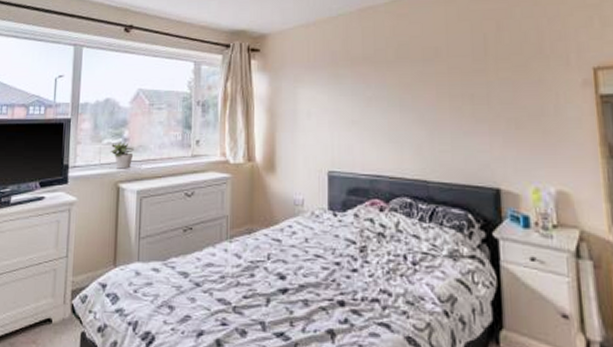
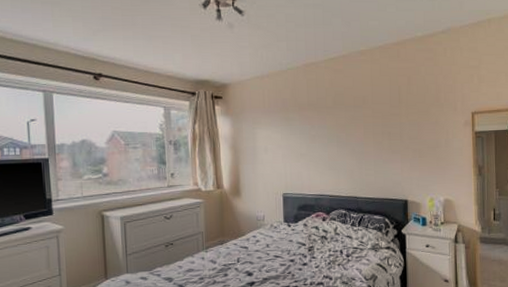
potted plant: present [110,141,134,169] -> none [91,176,114,200]

